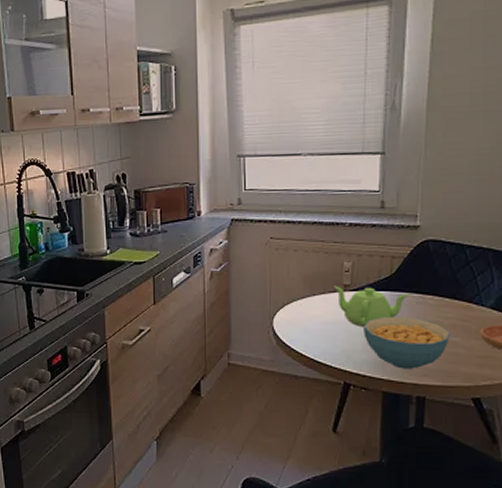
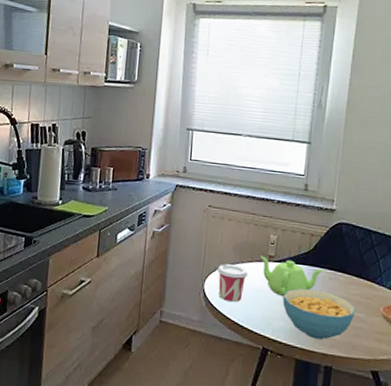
cup: none [285,298,322,337] -> present [217,264,248,302]

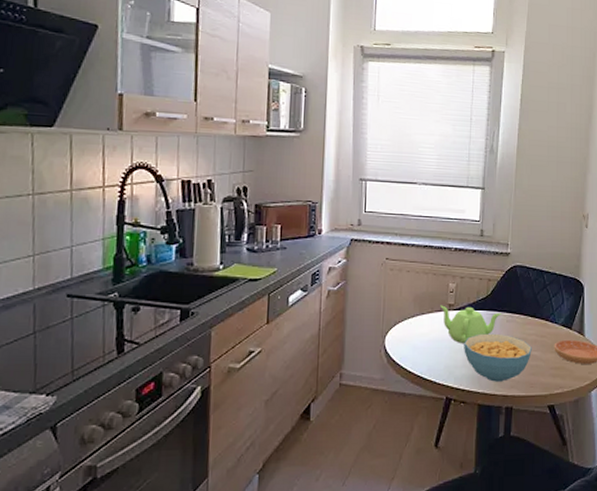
cup: present [217,264,248,302] -> none [397,317,429,355]

